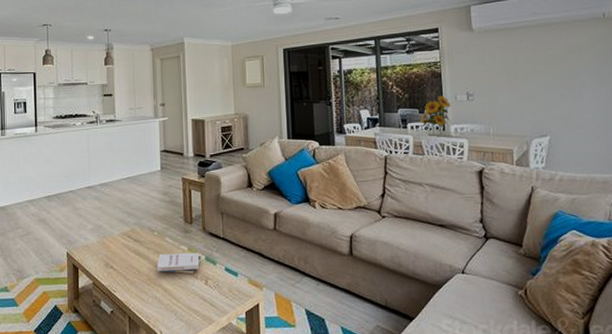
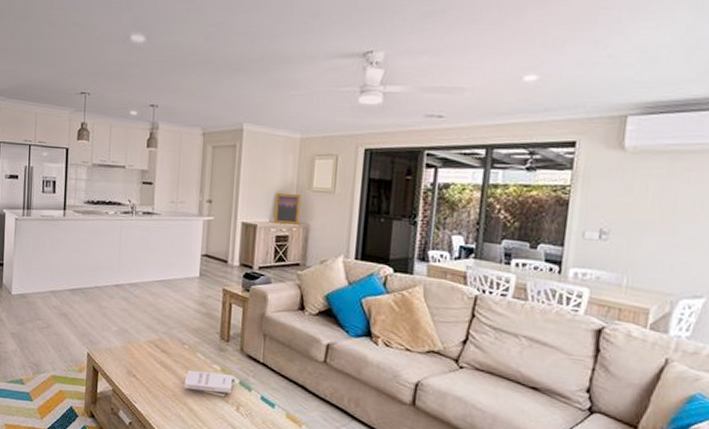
picture frame: none [217,90,239,118] -> present [273,193,301,225]
flower bouquet: present [420,95,452,136] -> none [529,229,575,280]

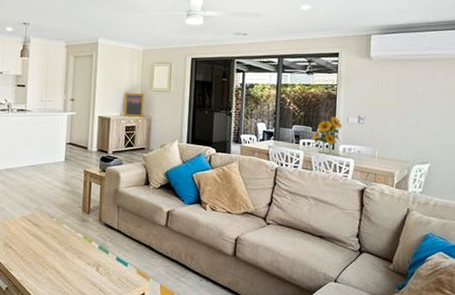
books: present [184,370,236,398] -> none [52,239,96,261]
flower bouquet: none [529,229,575,280] -> present [312,116,342,154]

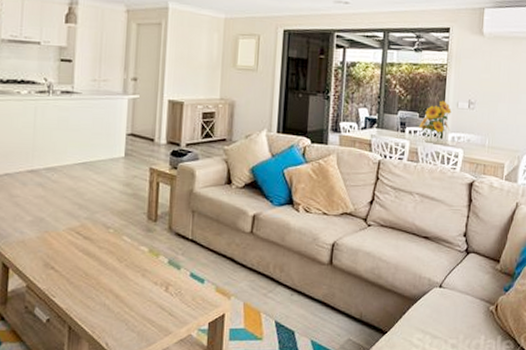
picture frame: present [123,93,144,117] -> none [200,71,226,101]

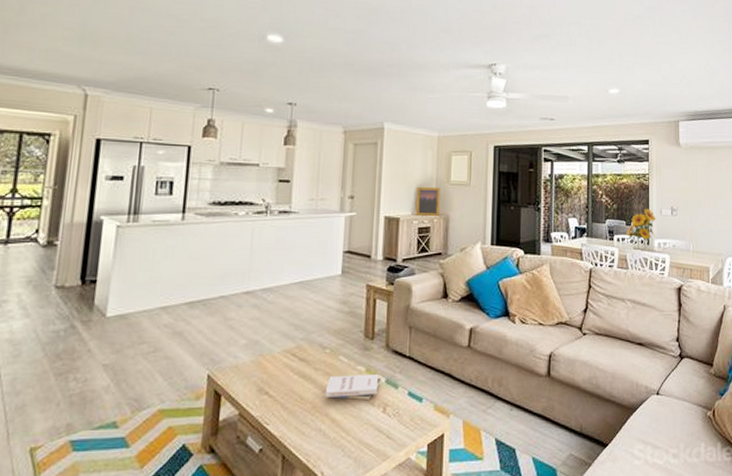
books: none [109,254,164,280] -> present [325,373,382,401]
picture frame: none [200,71,226,101] -> present [415,187,440,217]

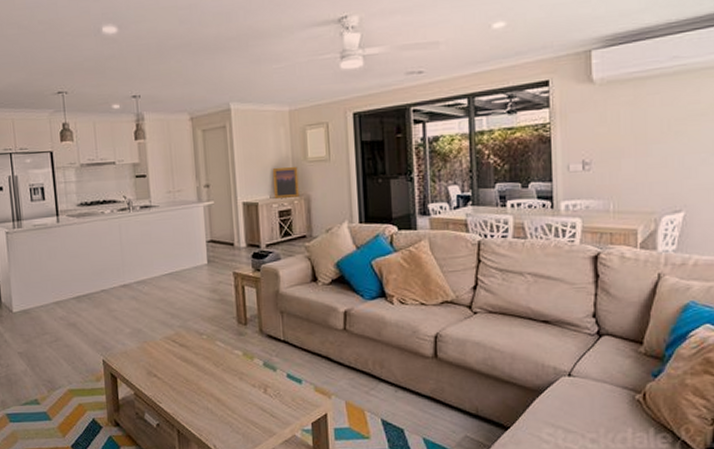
books: present [325,373,382,401] -> none [207,357,259,382]
flower bouquet: present [626,208,656,250] -> none [523,165,562,215]

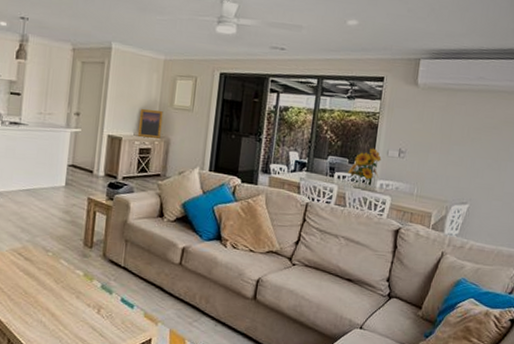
flower bouquet: none [523,165,562,215] -> present [348,148,382,190]

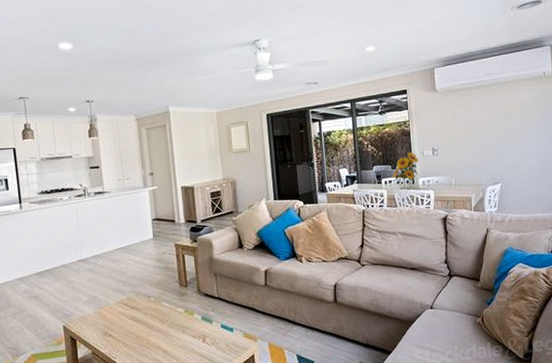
picture frame: present [137,109,163,139] -> none [204,156,227,184]

